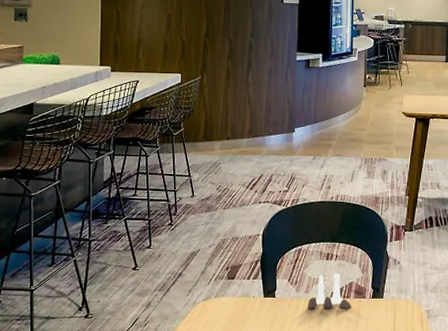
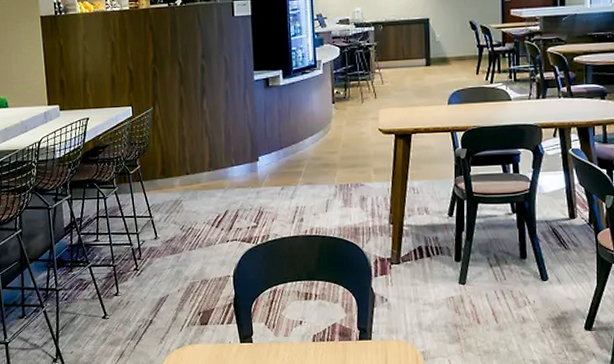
salt and pepper shaker set: present [307,273,352,309] -> none [287,314,337,354]

